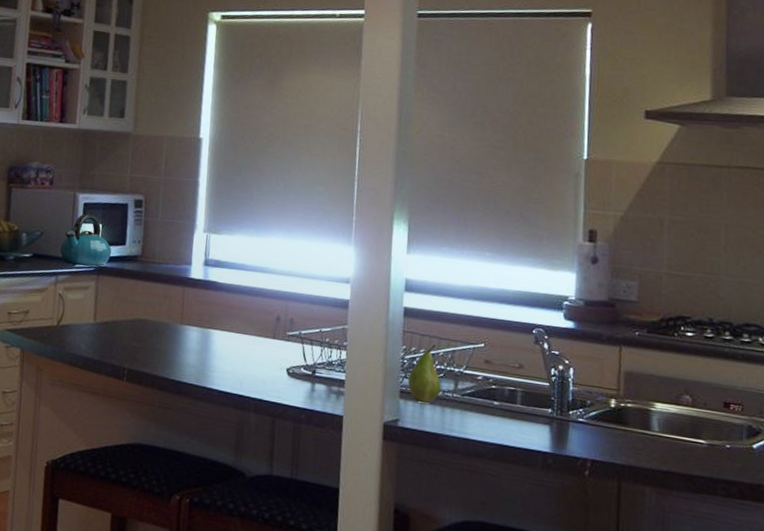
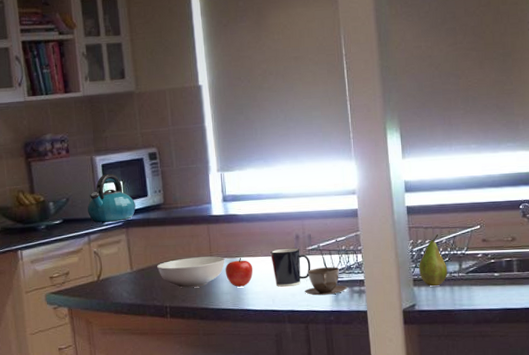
bowl: none [121,318,196,354] -> present [156,256,225,288]
fruit: none [193,329,225,362] -> present [225,257,253,287]
mug: none [245,328,289,373] -> present [270,247,311,288]
teacup: none [277,357,325,390] -> present [305,267,348,296]

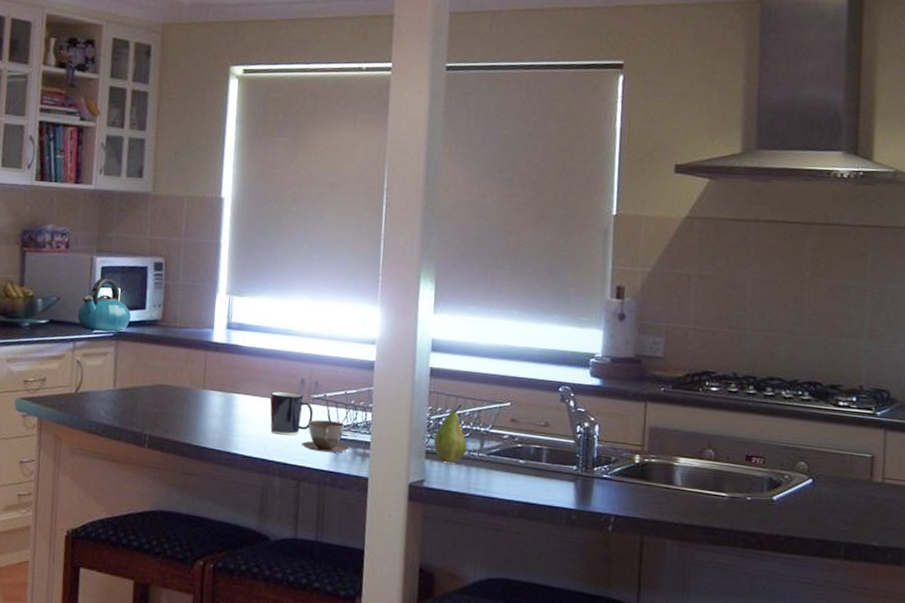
bowl: present [156,256,225,288] -> none [142,384,219,419]
fruit: present [225,257,253,287] -> none [216,393,249,427]

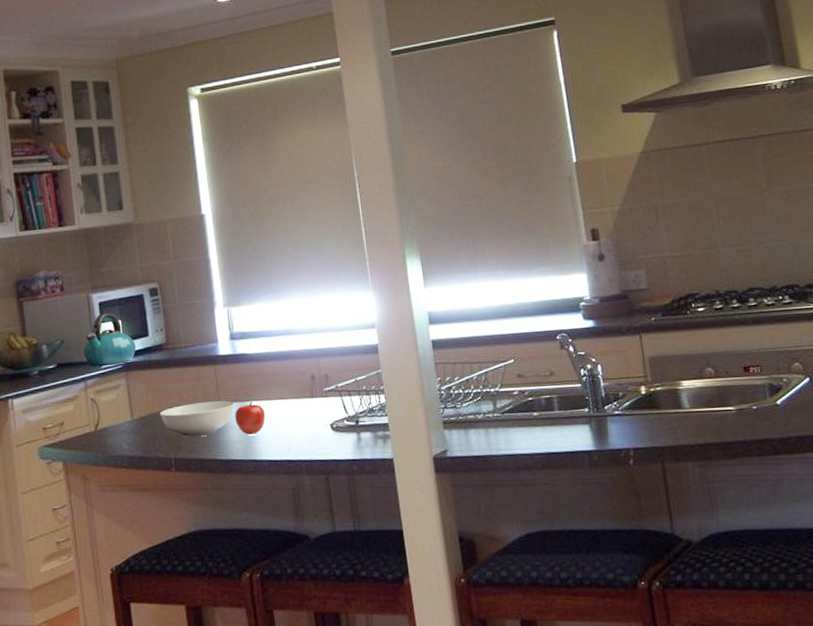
bowl: none [142,384,219,419] -> present [159,400,235,438]
fruit: none [216,393,249,427] -> present [234,401,266,435]
mug: present [269,391,313,437] -> none [284,389,329,435]
teacup: present [302,419,350,453] -> none [323,409,371,443]
fruit: present [433,404,467,464] -> none [447,370,481,429]

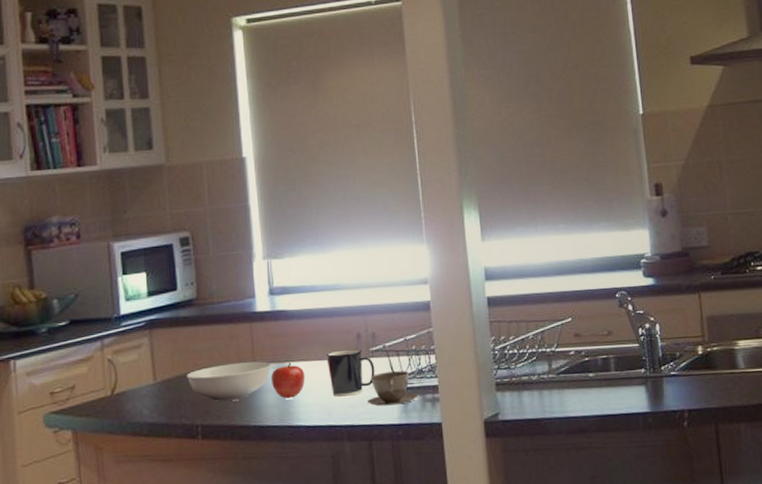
kettle: present [83,312,136,366] -> none [100,263,162,323]
mug: none [284,389,329,435] -> present [326,348,375,398]
teacup: none [323,409,371,443] -> present [367,370,419,406]

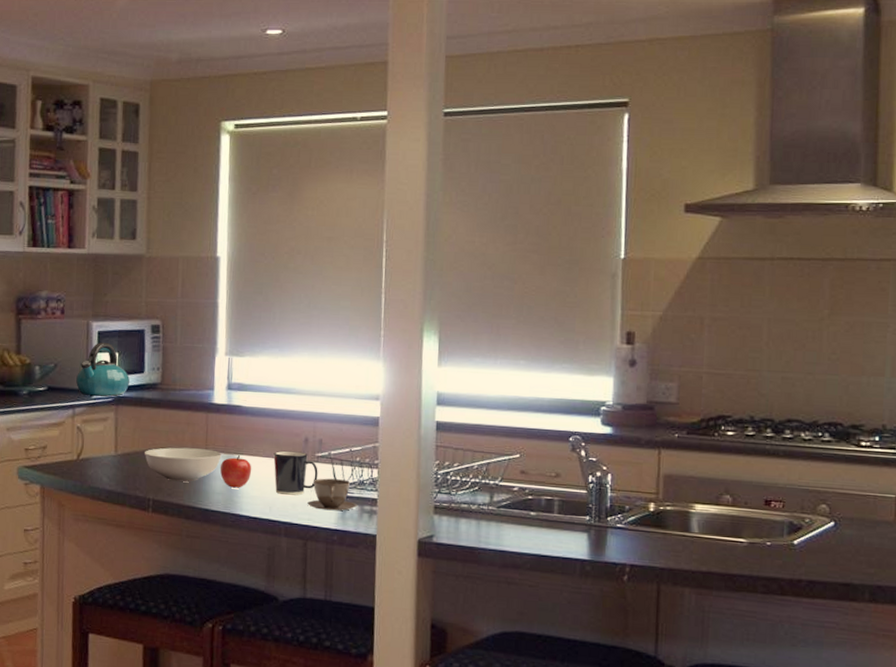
kettle: none [100,263,162,323] -> present [75,343,130,396]

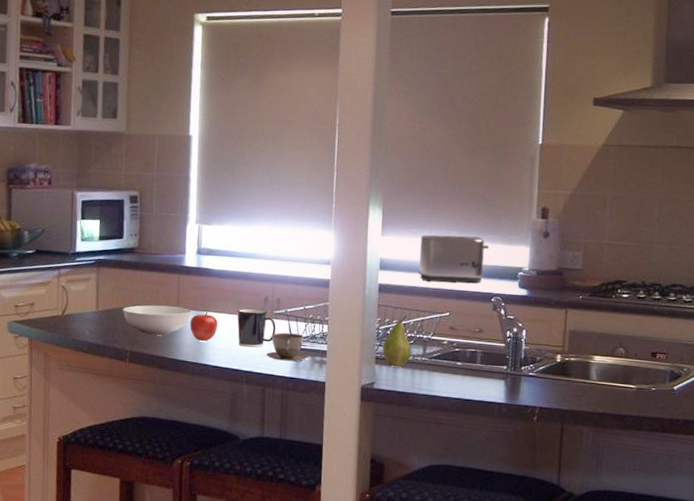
kettle: present [75,343,130,396] -> none [61,211,110,259]
fruit: none [441,458,476,518] -> present [382,316,412,368]
toaster: none [482,364,565,420] -> present [419,234,489,283]

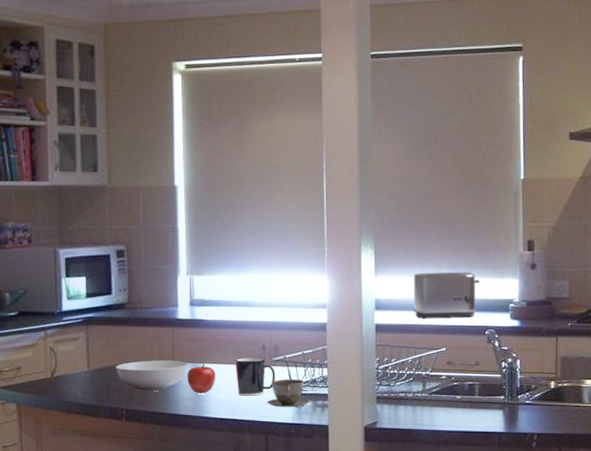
fruit: present [382,316,412,368] -> none [382,354,411,405]

